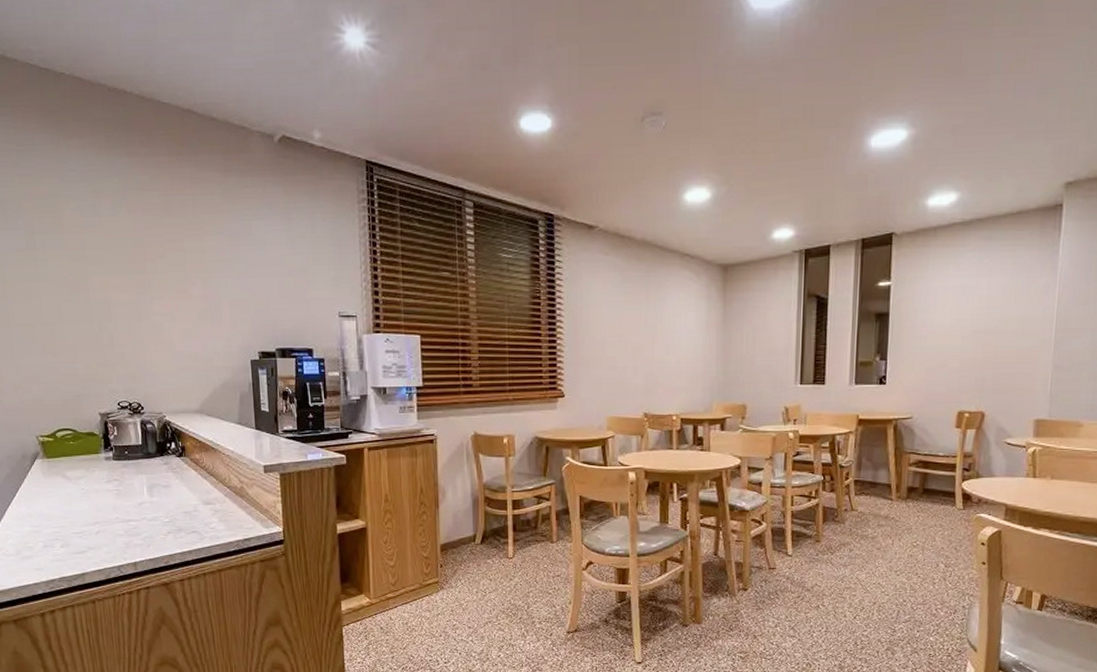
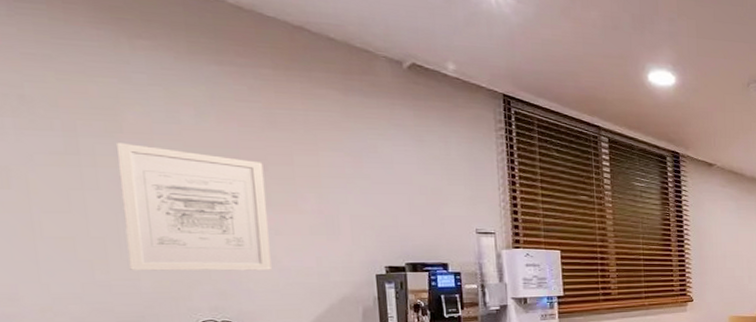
wall art: none [58,237,169,355] -> present [115,142,272,271]

